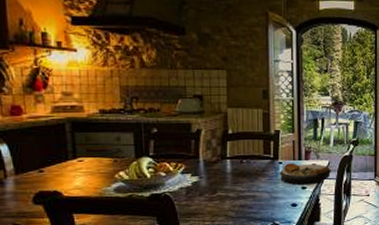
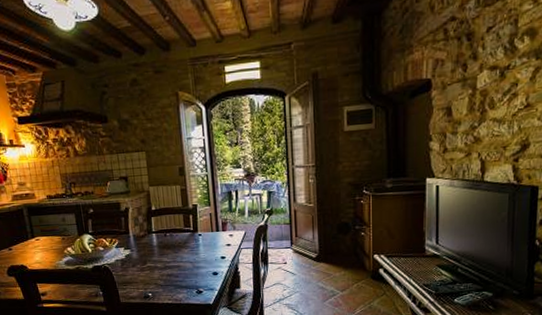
plate: present [279,163,331,184] -> none [199,234,248,254]

